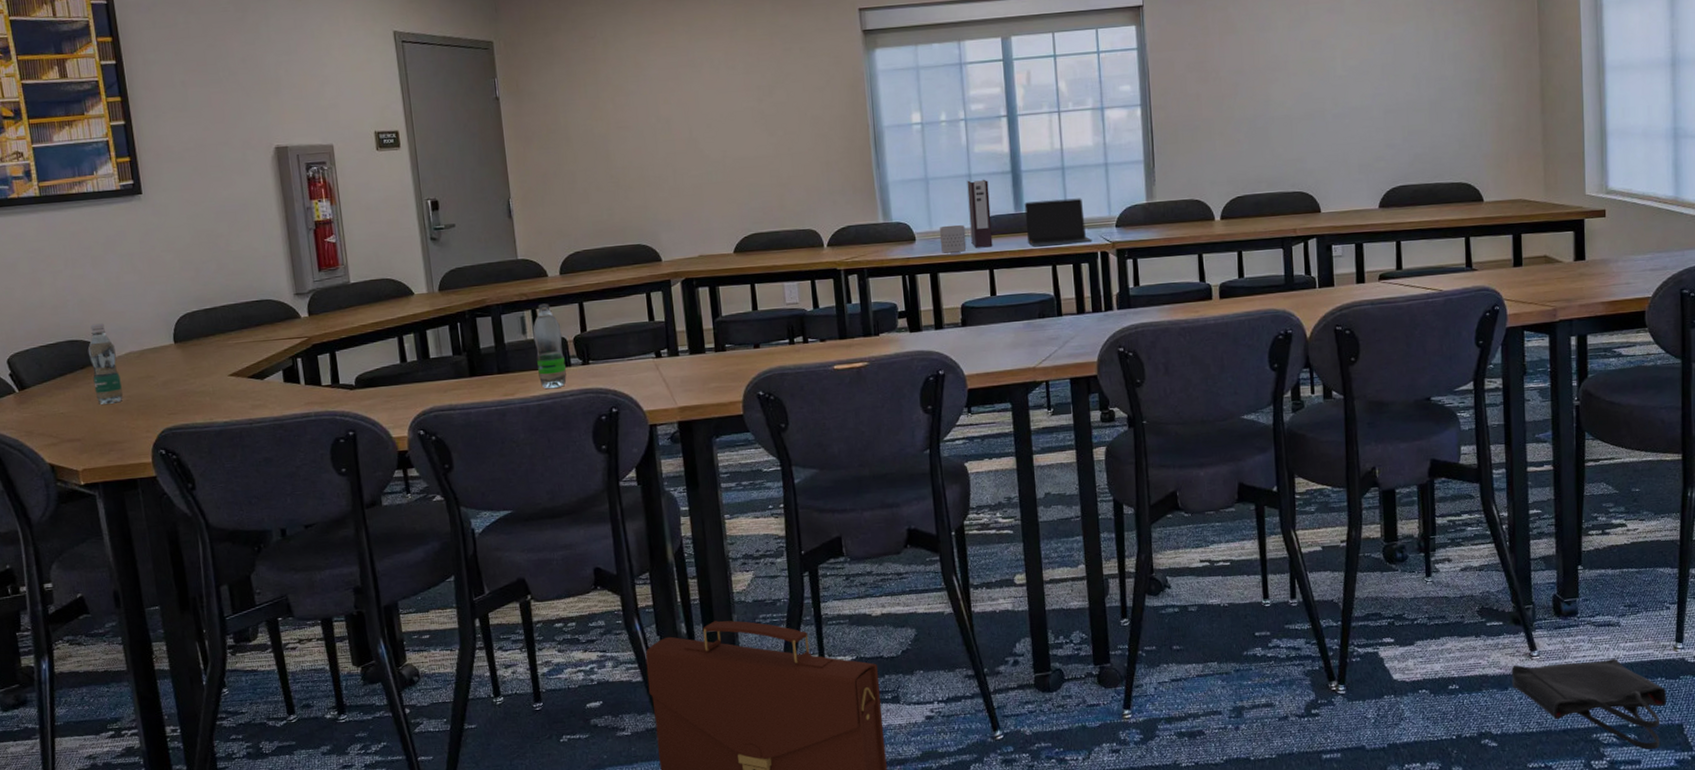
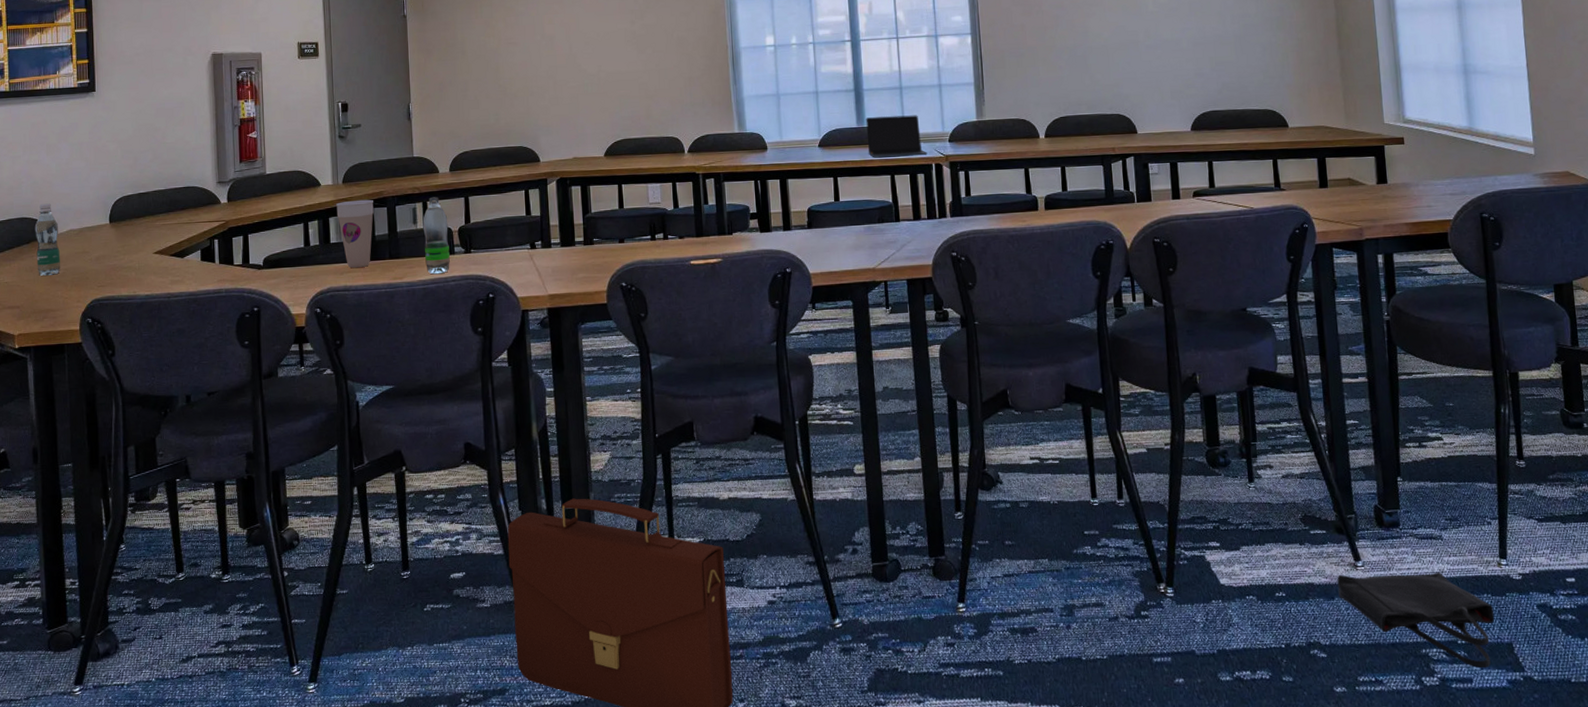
cup: none [433,308,477,385] -> present [336,199,374,269]
mug: present [939,224,967,253] -> none [788,136,813,162]
binder: present [967,179,993,248] -> none [814,96,837,158]

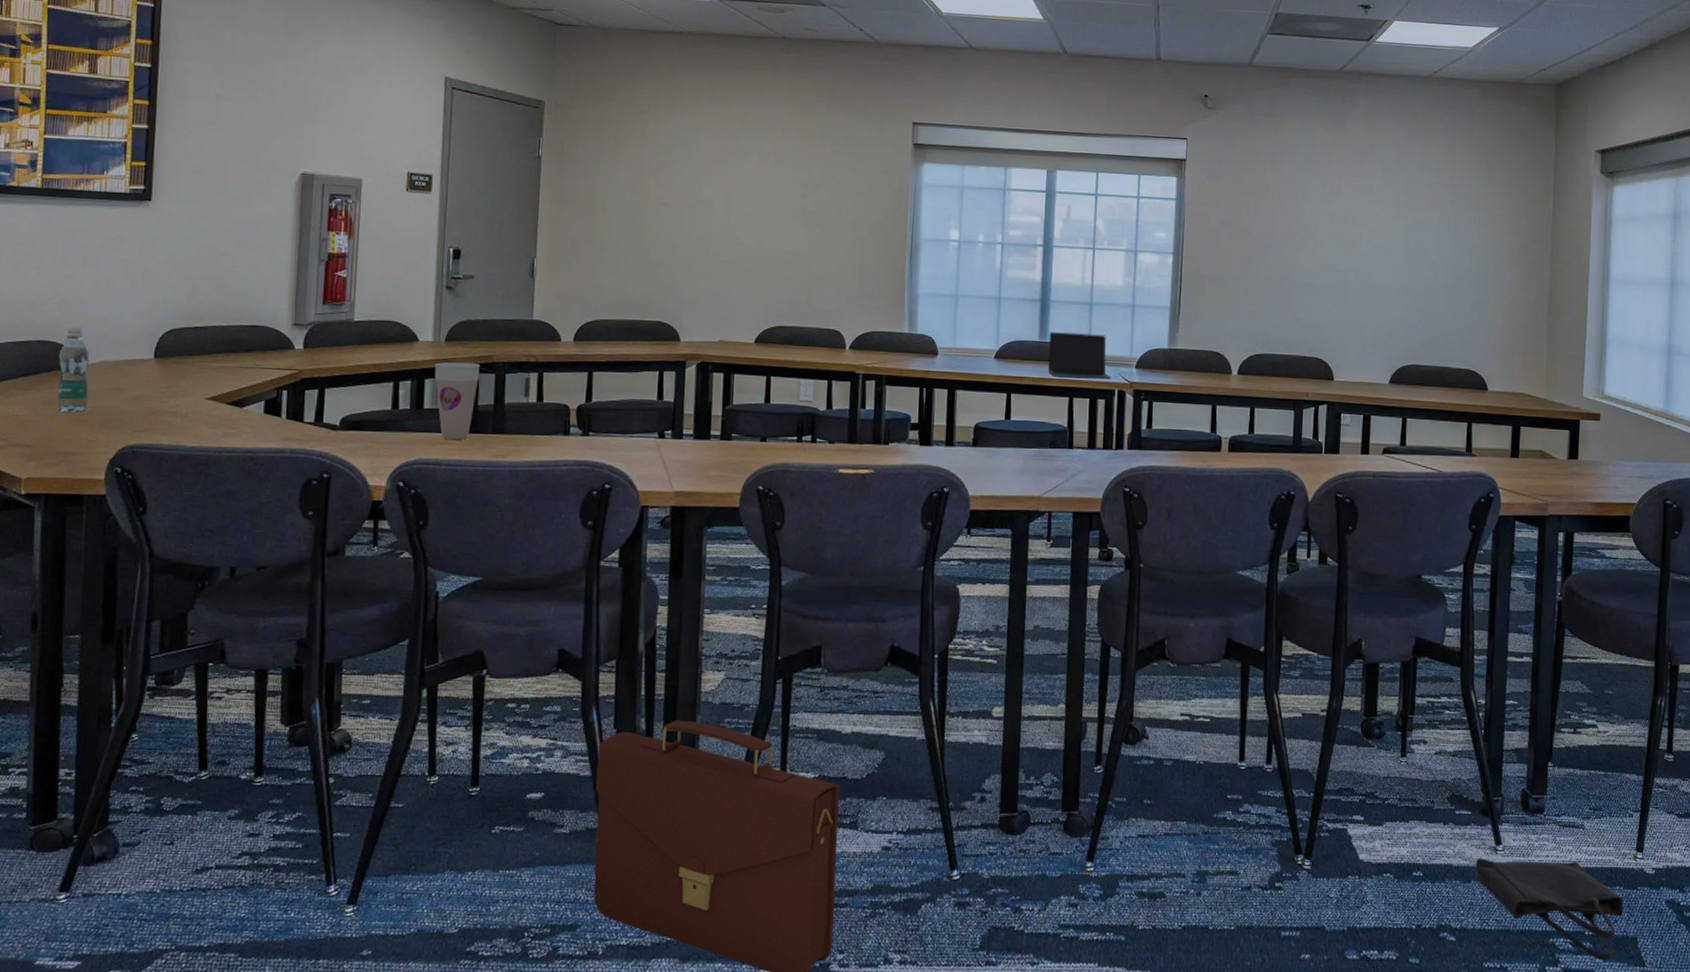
bottle: present [422,197,450,275] -> none [534,368,566,456]

